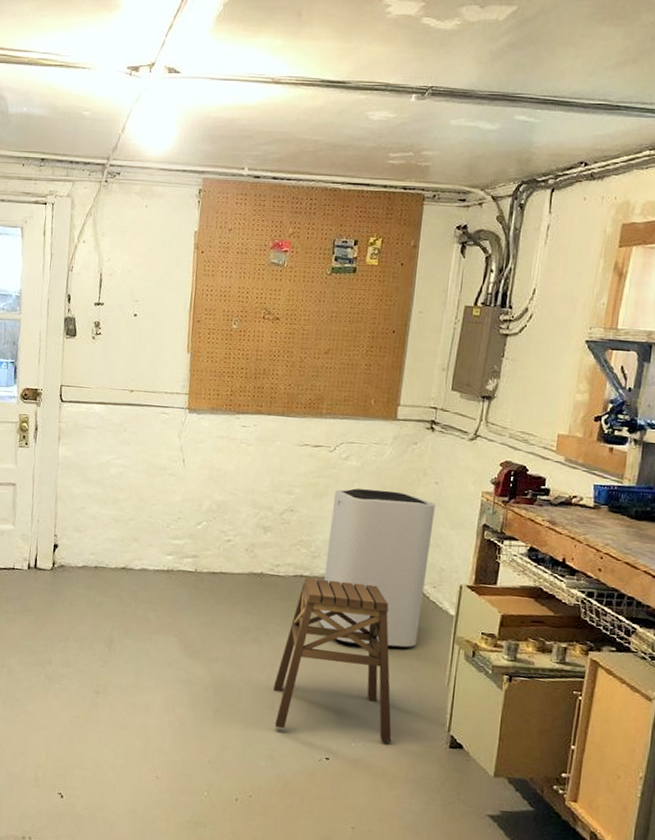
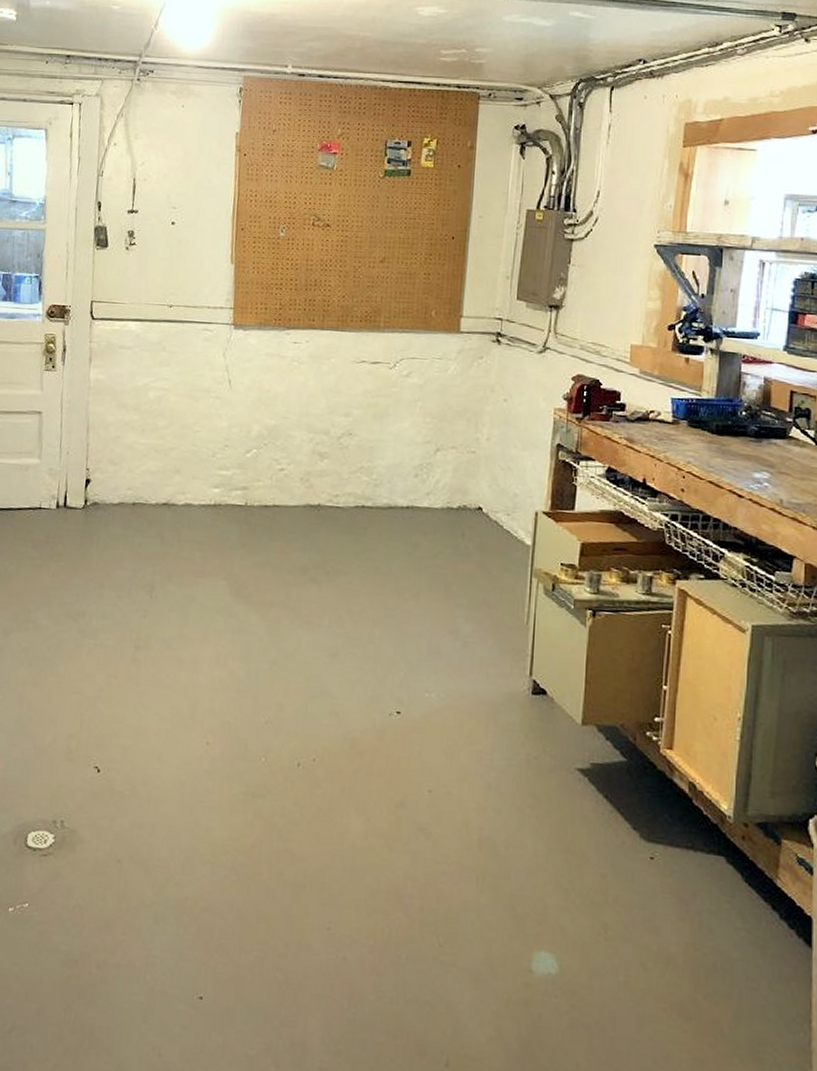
stool: present [273,577,392,742] -> none [336,508,469,691]
trash can: present [319,488,435,649] -> none [384,408,505,584]

